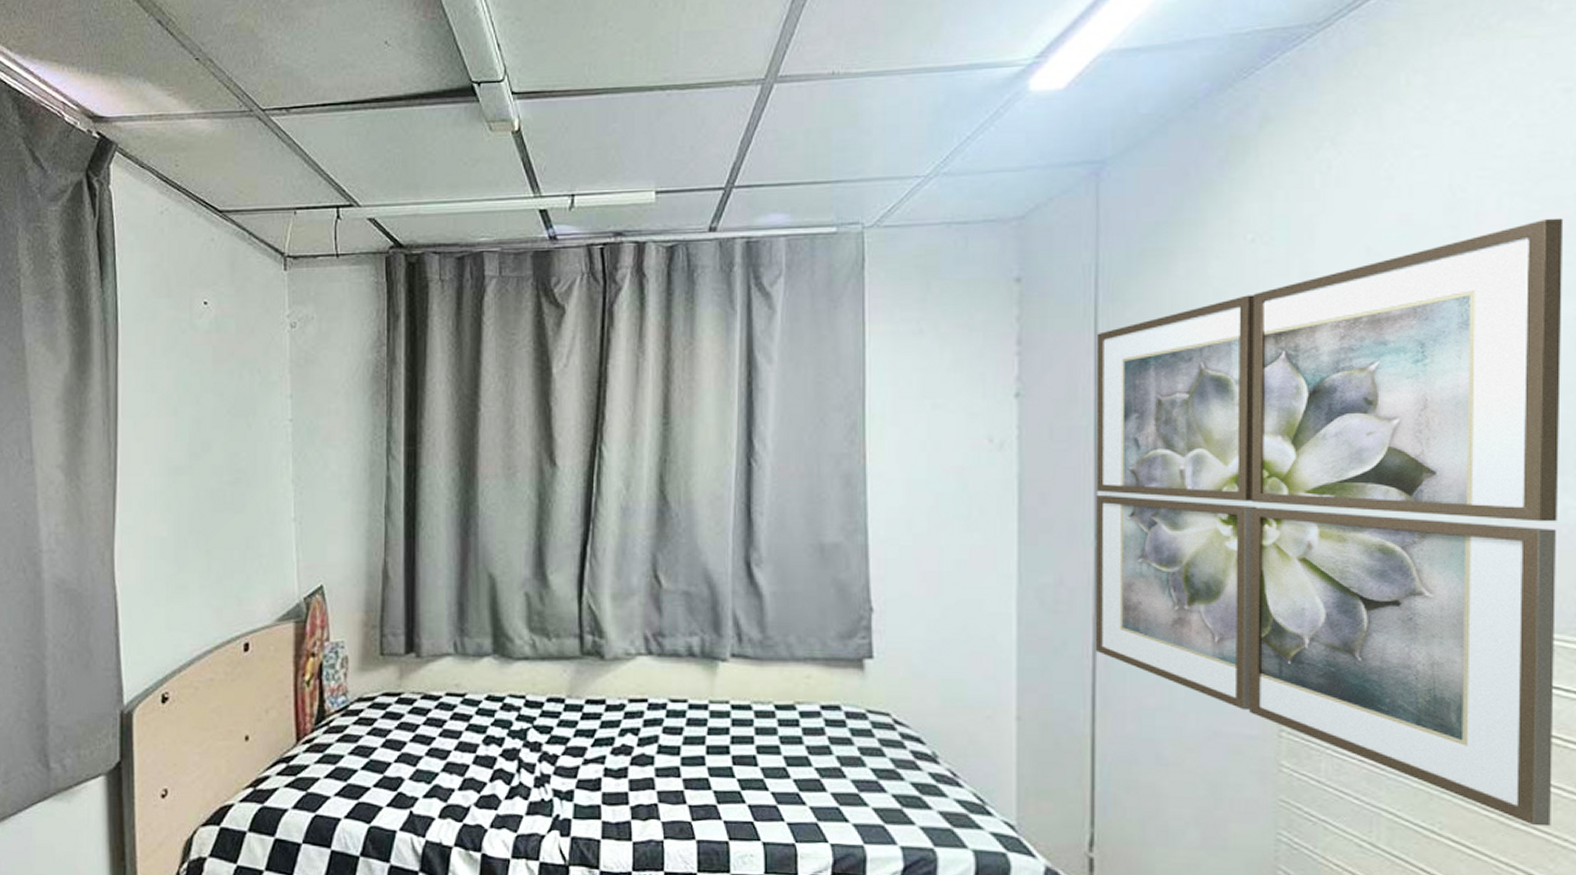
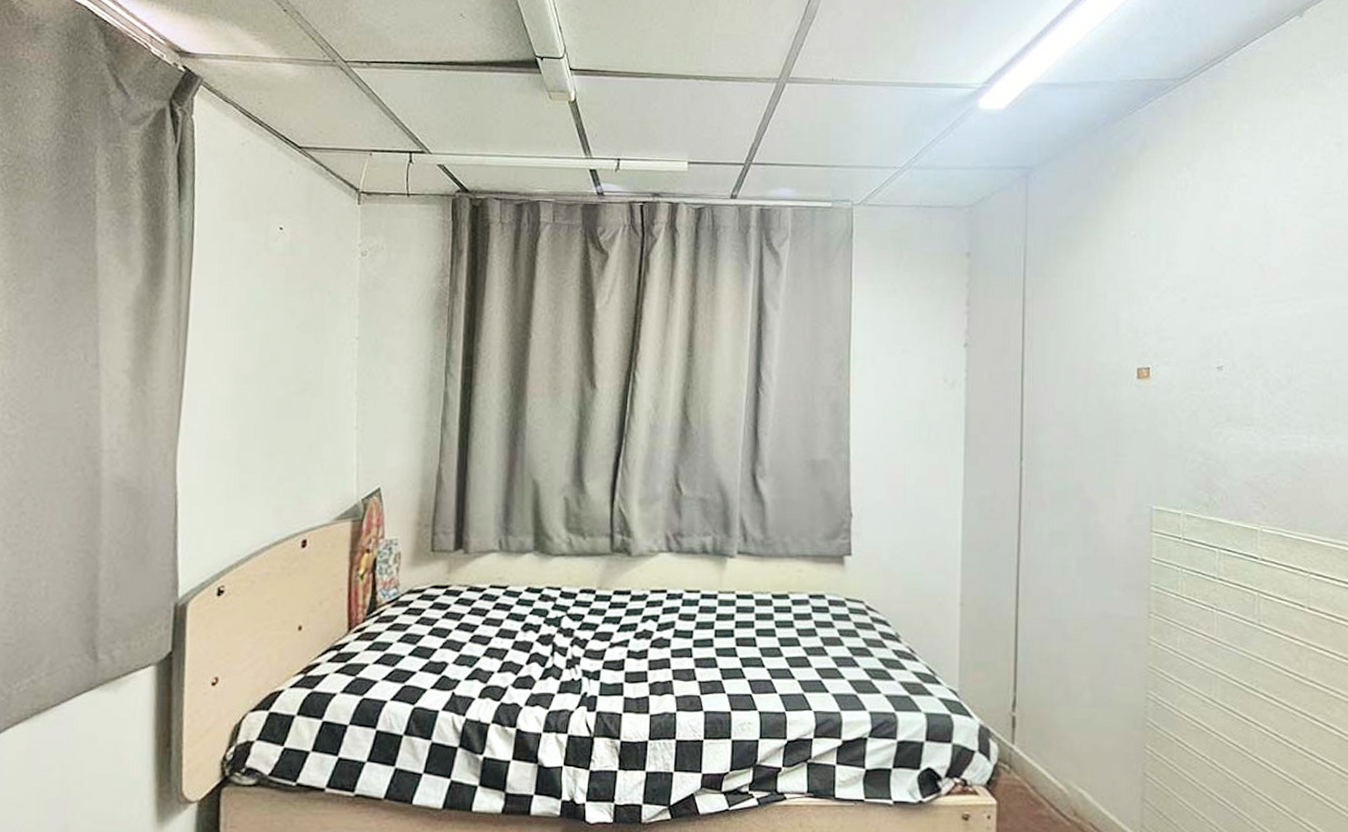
wall art: present [1095,217,1564,827] -> none [1019,234,1337,683]

